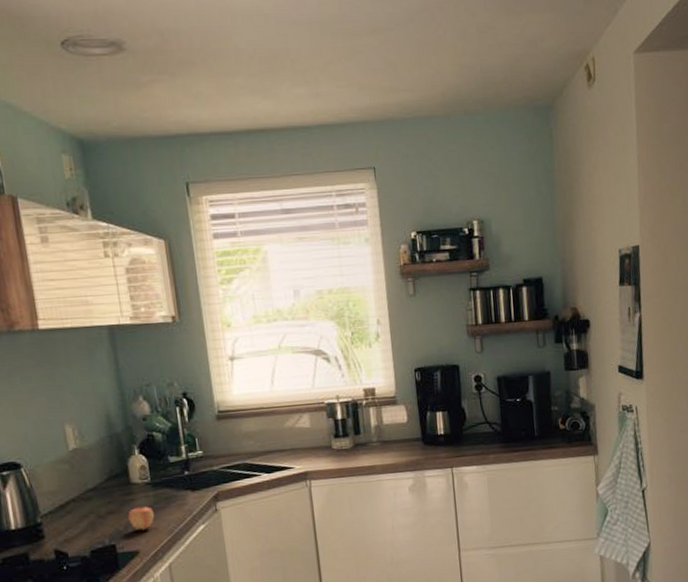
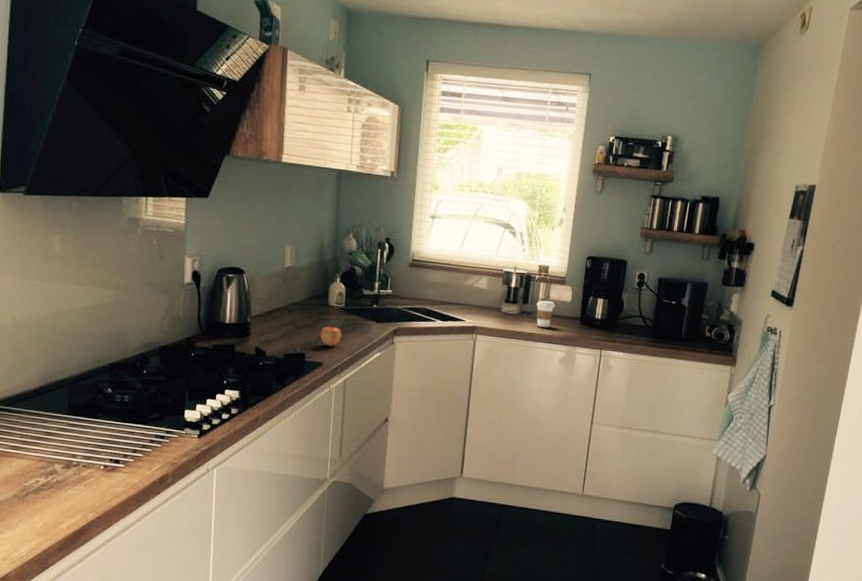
coffee cup: none [369,426,391,457] -> present [536,300,555,328]

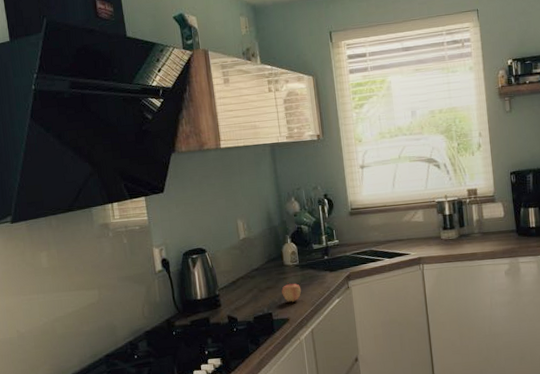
coffee cup: present [536,300,555,328] -> none [472,220,490,246]

